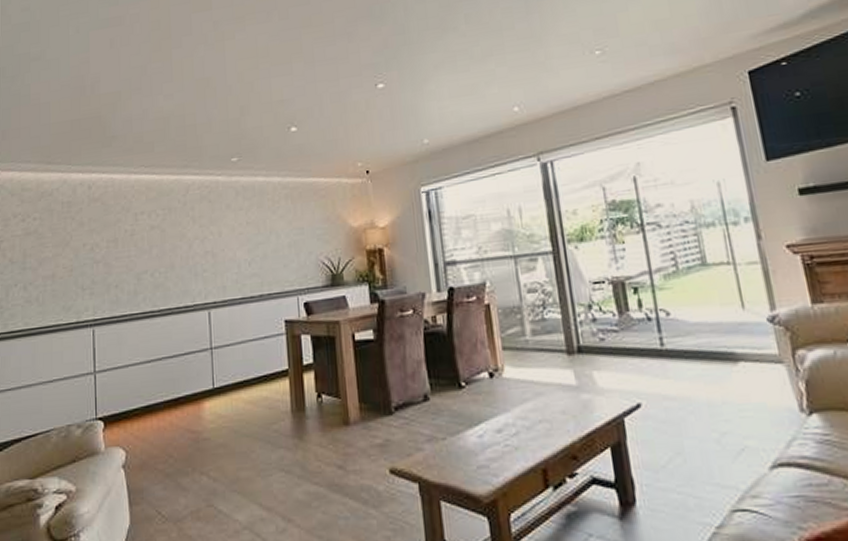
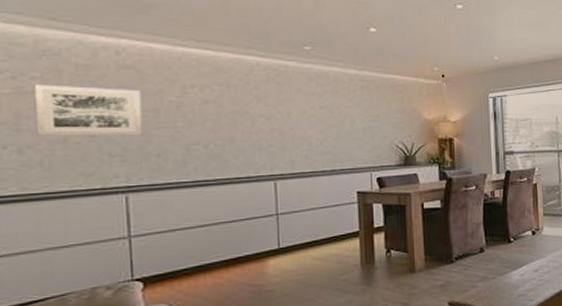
wall art: none [35,221,106,273] -> present [33,84,143,137]

